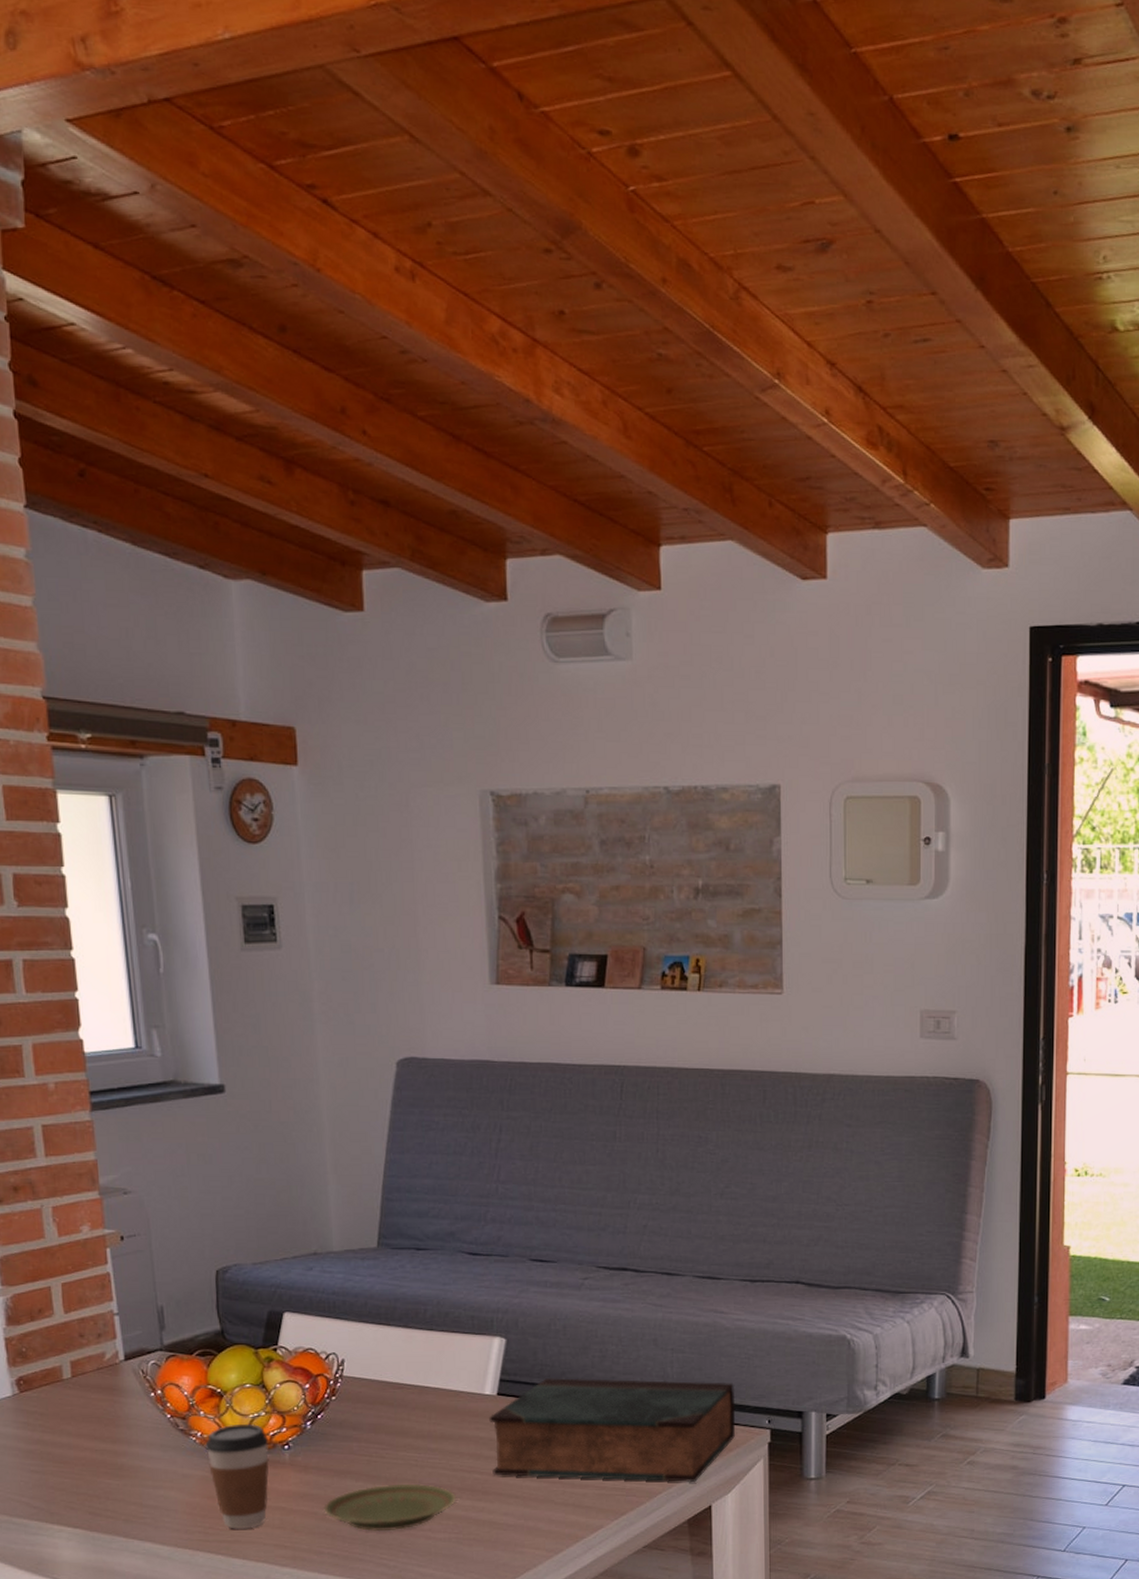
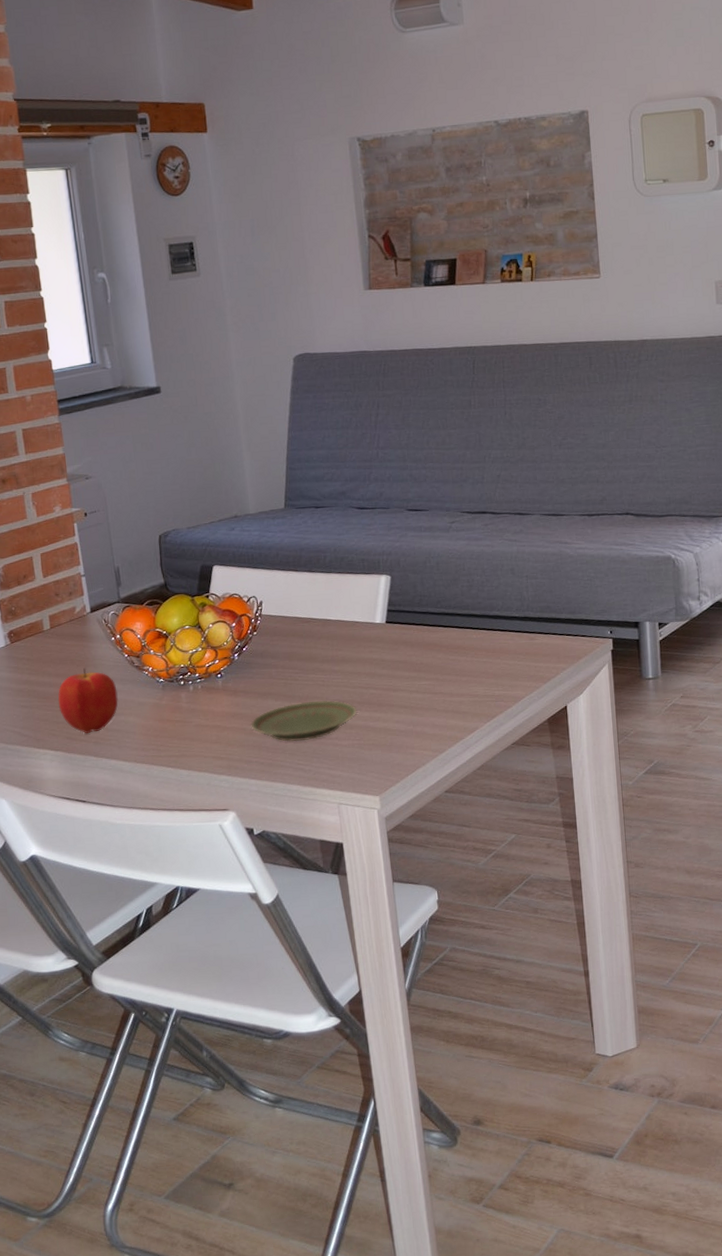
apple: none [78,1428,157,1509] -> present [58,668,118,734]
coffee cup: present [205,1424,269,1529] -> none [155,658,207,746]
book: present [489,1377,736,1483] -> none [380,601,583,690]

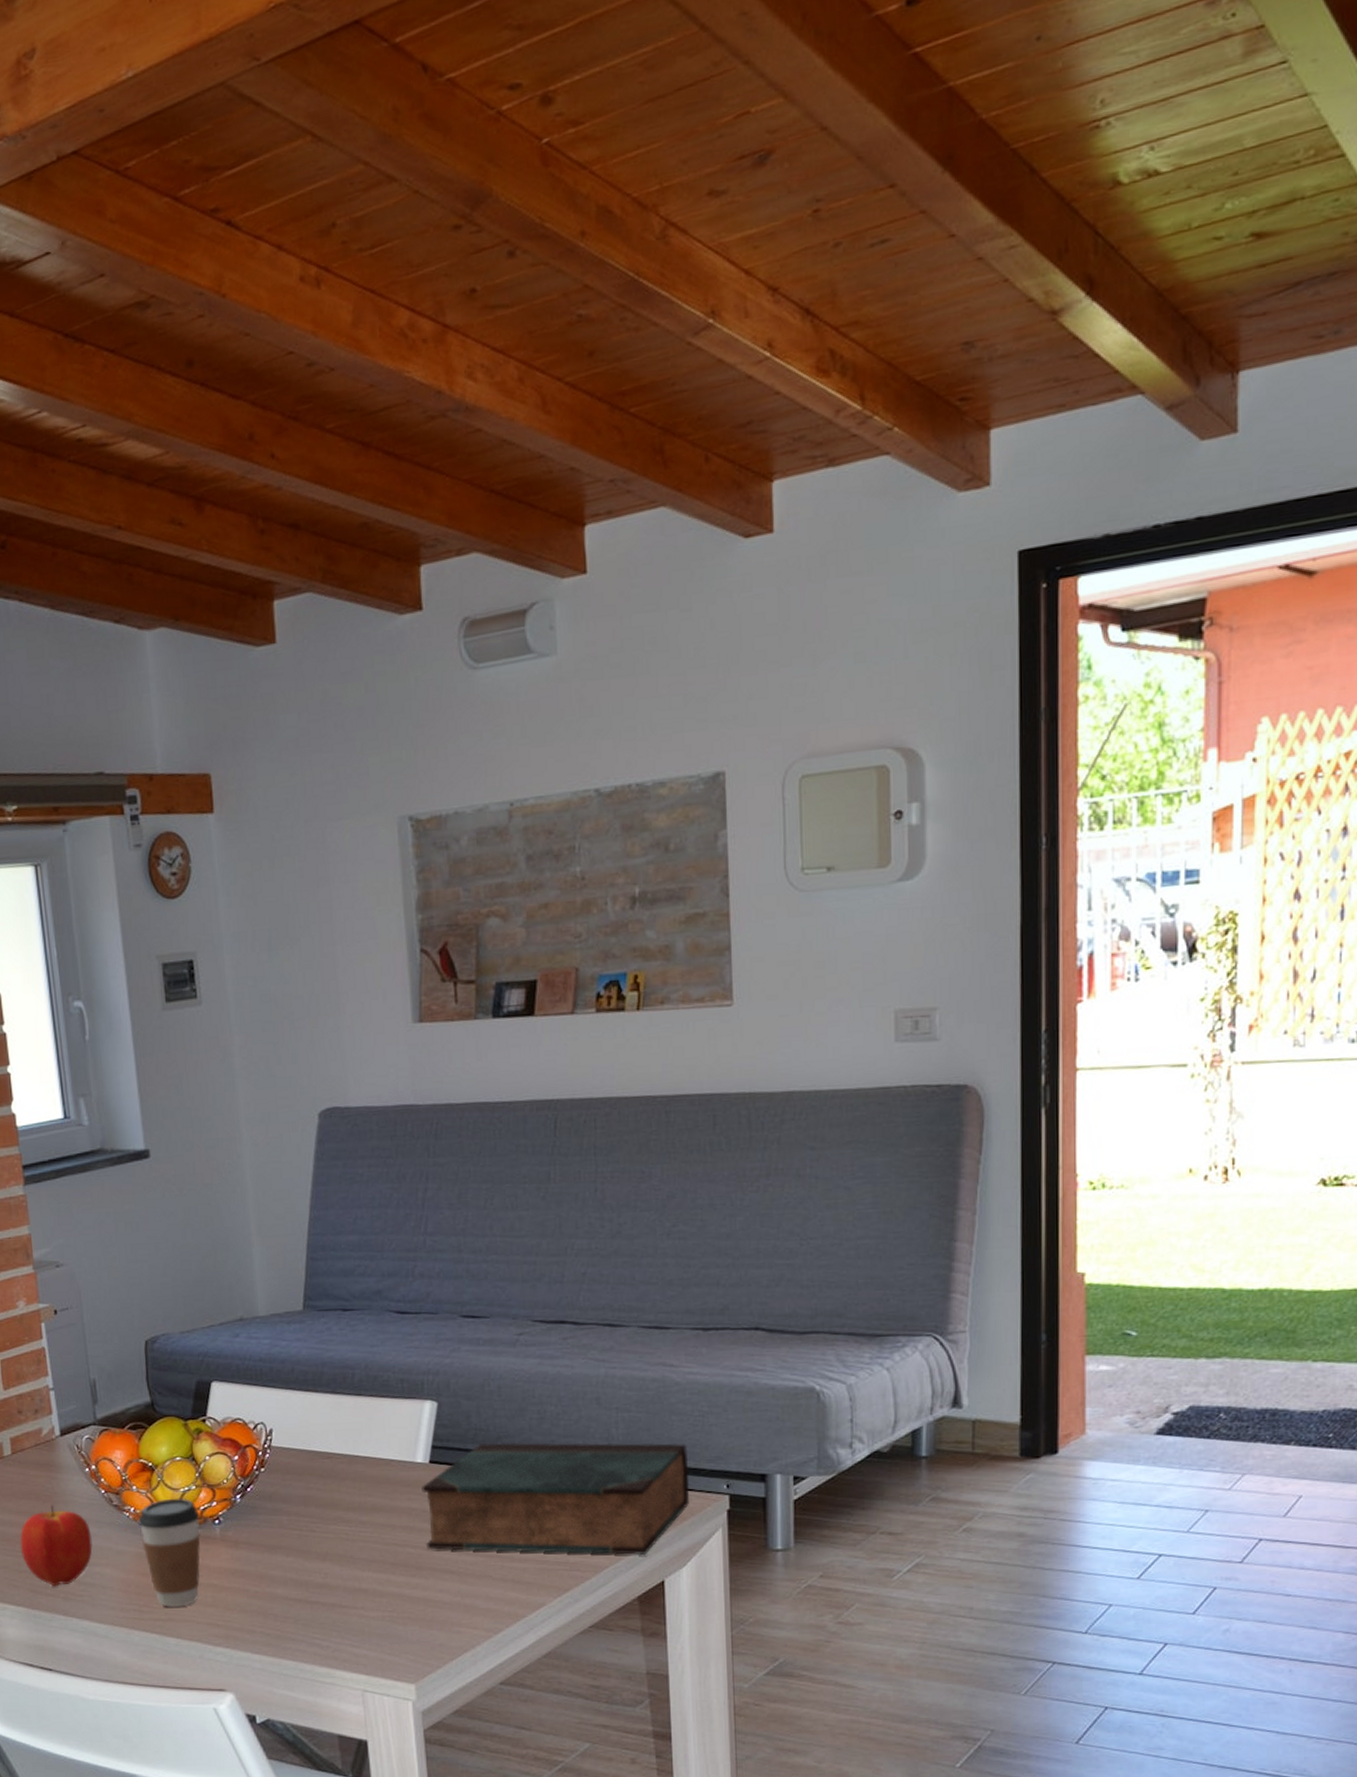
coffee cup: none [155,658,207,746] -> present [138,1499,201,1607]
plate: present [251,700,357,742] -> none [255,1559,389,1610]
book: none [380,601,583,690] -> present [421,1442,690,1556]

